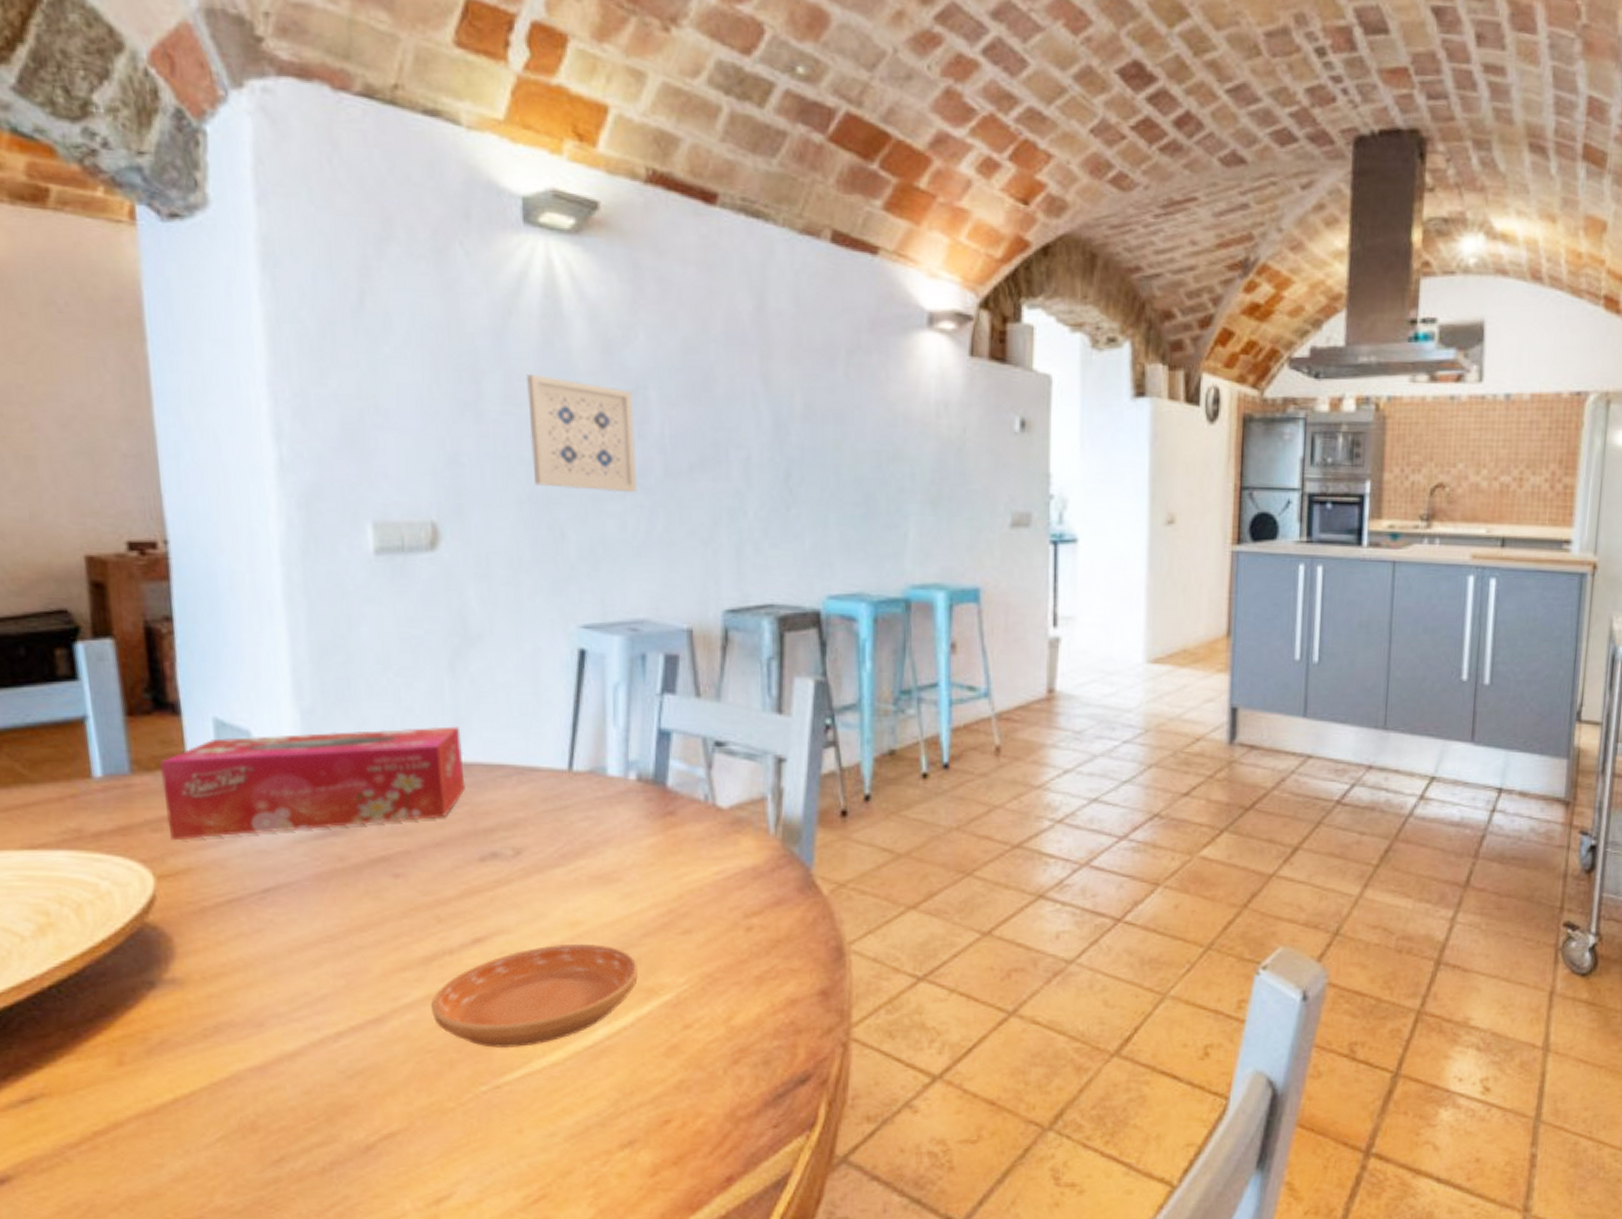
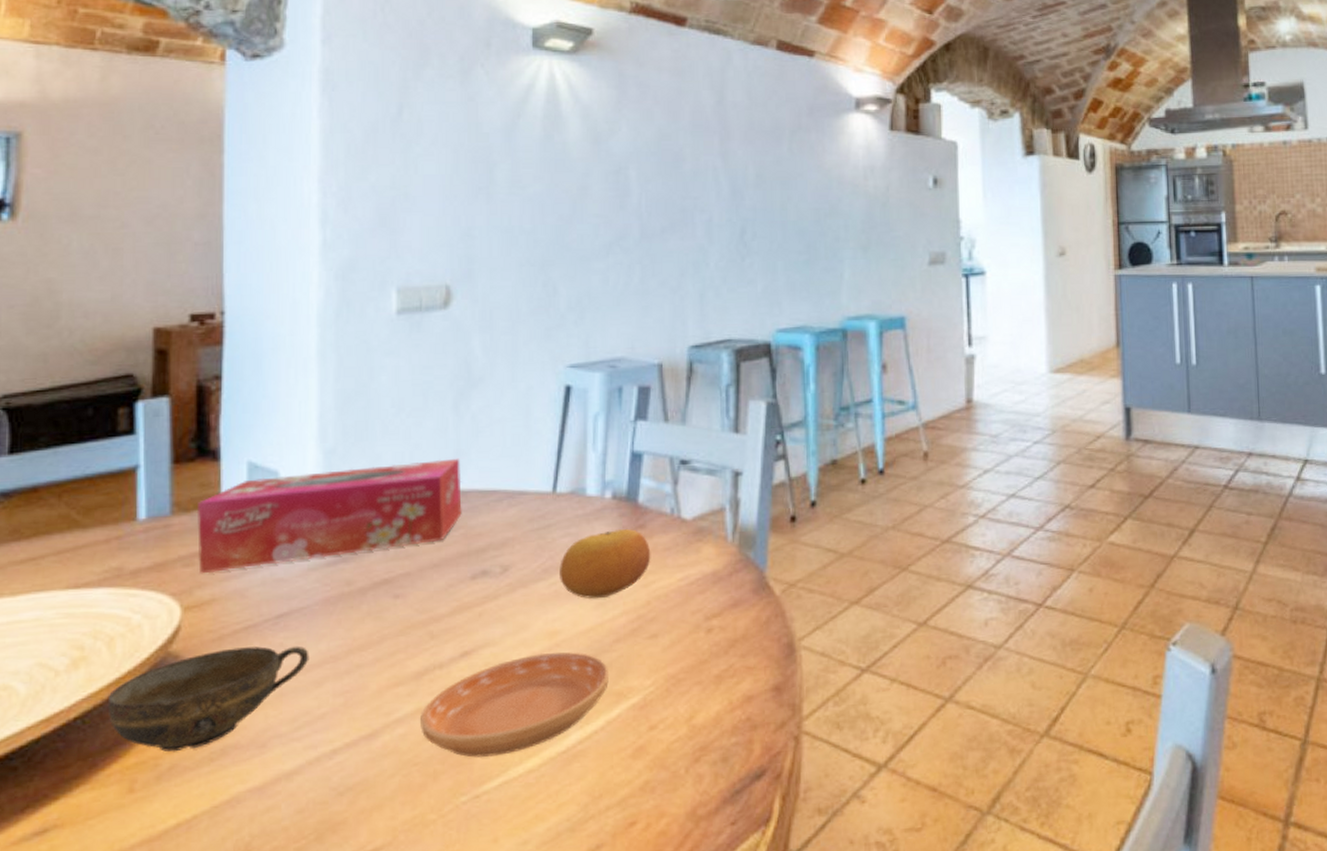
cup: none [83,922,304,1027] -> present [107,646,309,752]
wall art: present [525,373,638,492] -> none [529,162,618,253]
fruit: none [579,814,683,890] -> present [560,528,651,599]

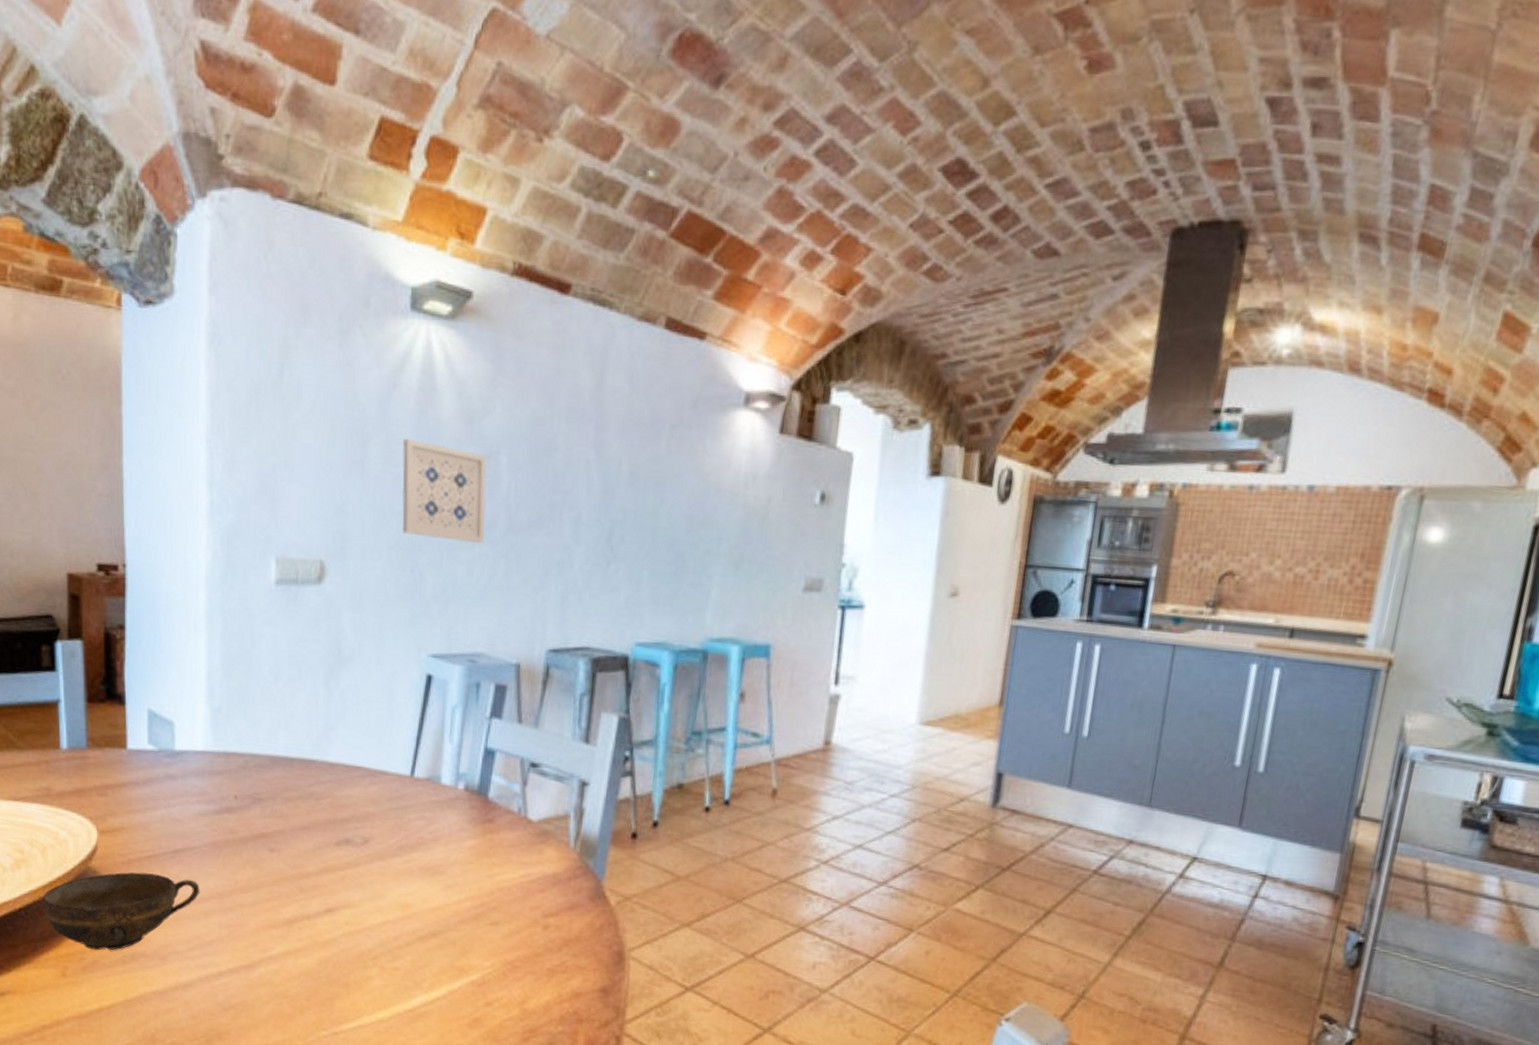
tissue box: present [196,458,462,574] -> none [107,725,330,807]
saucer: present [420,651,609,757] -> none [290,921,453,1003]
wall art: none [529,162,618,253] -> present [402,438,488,543]
fruit: present [560,528,651,599] -> none [413,819,497,882]

